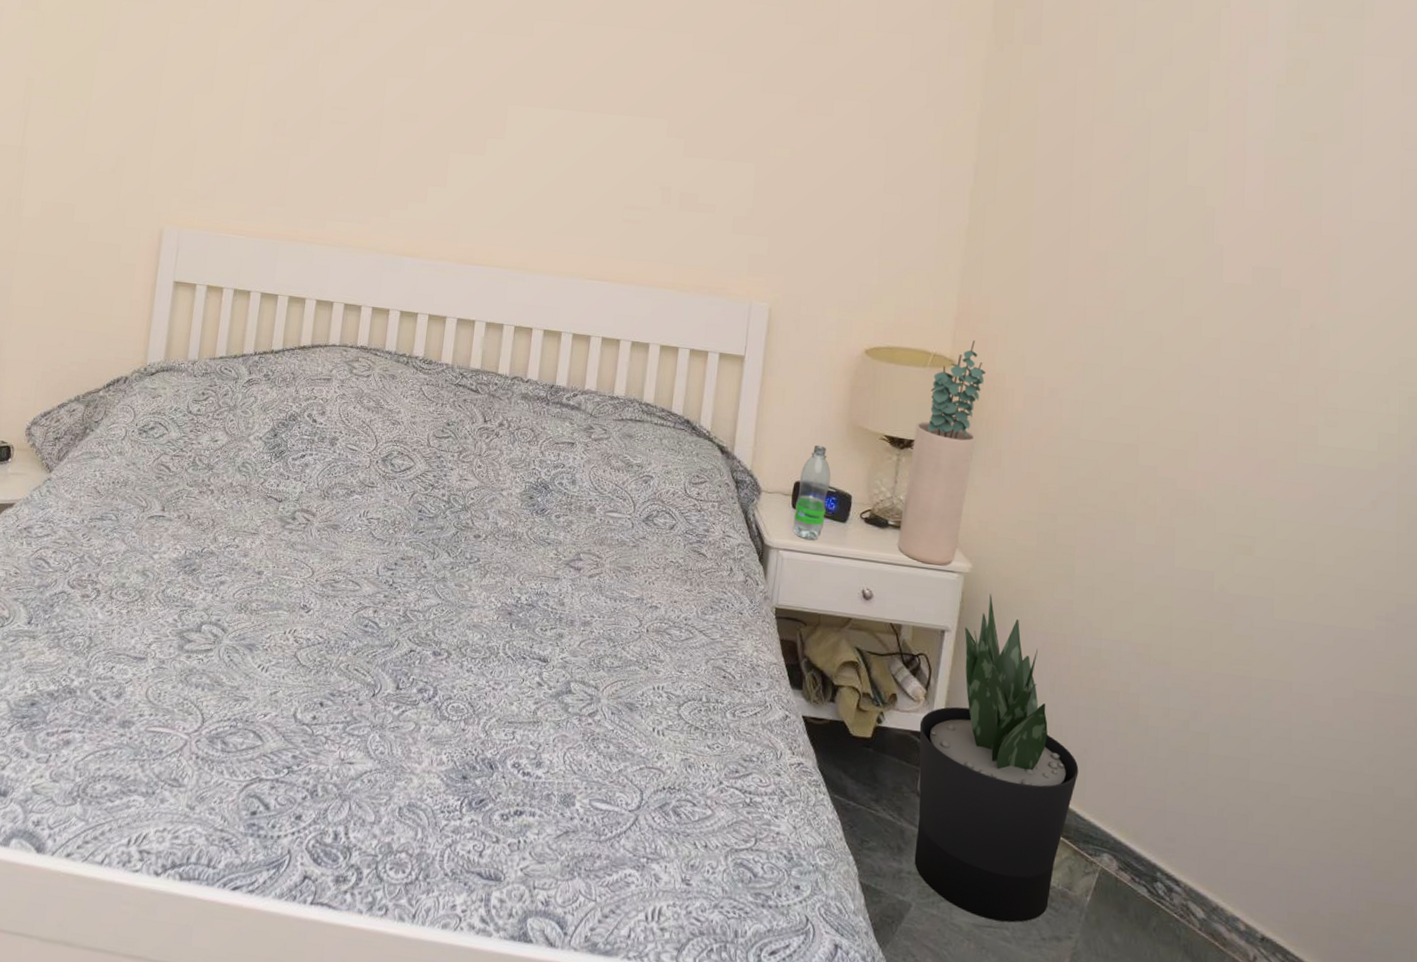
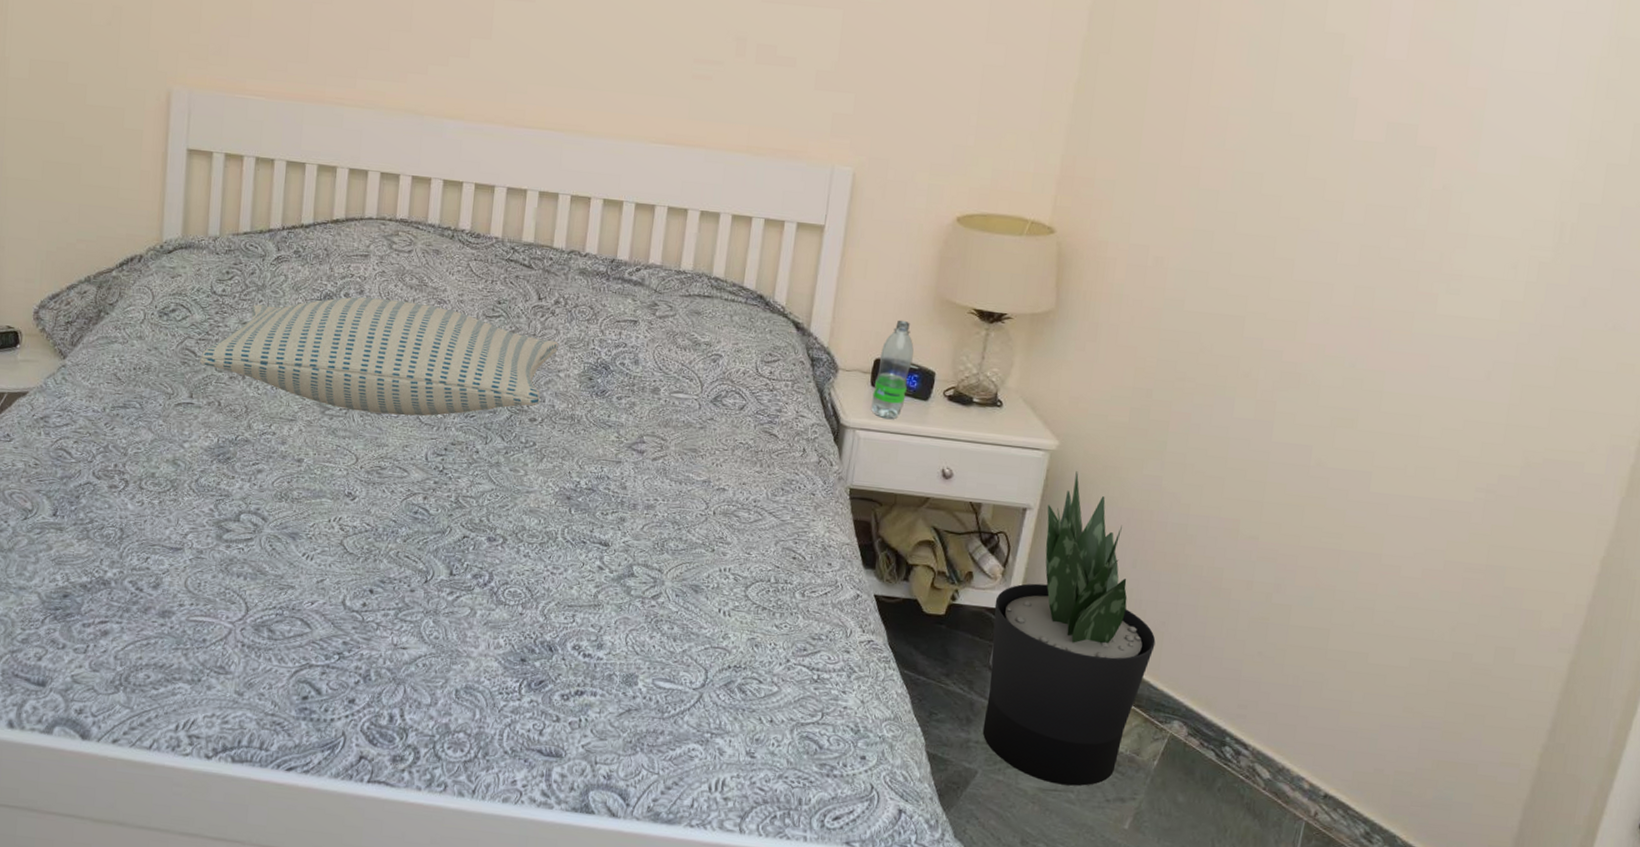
pillow: none [173,417,502,532] -> present [200,297,559,416]
vase: present [897,340,987,566] -> none [981,206,1088,444]

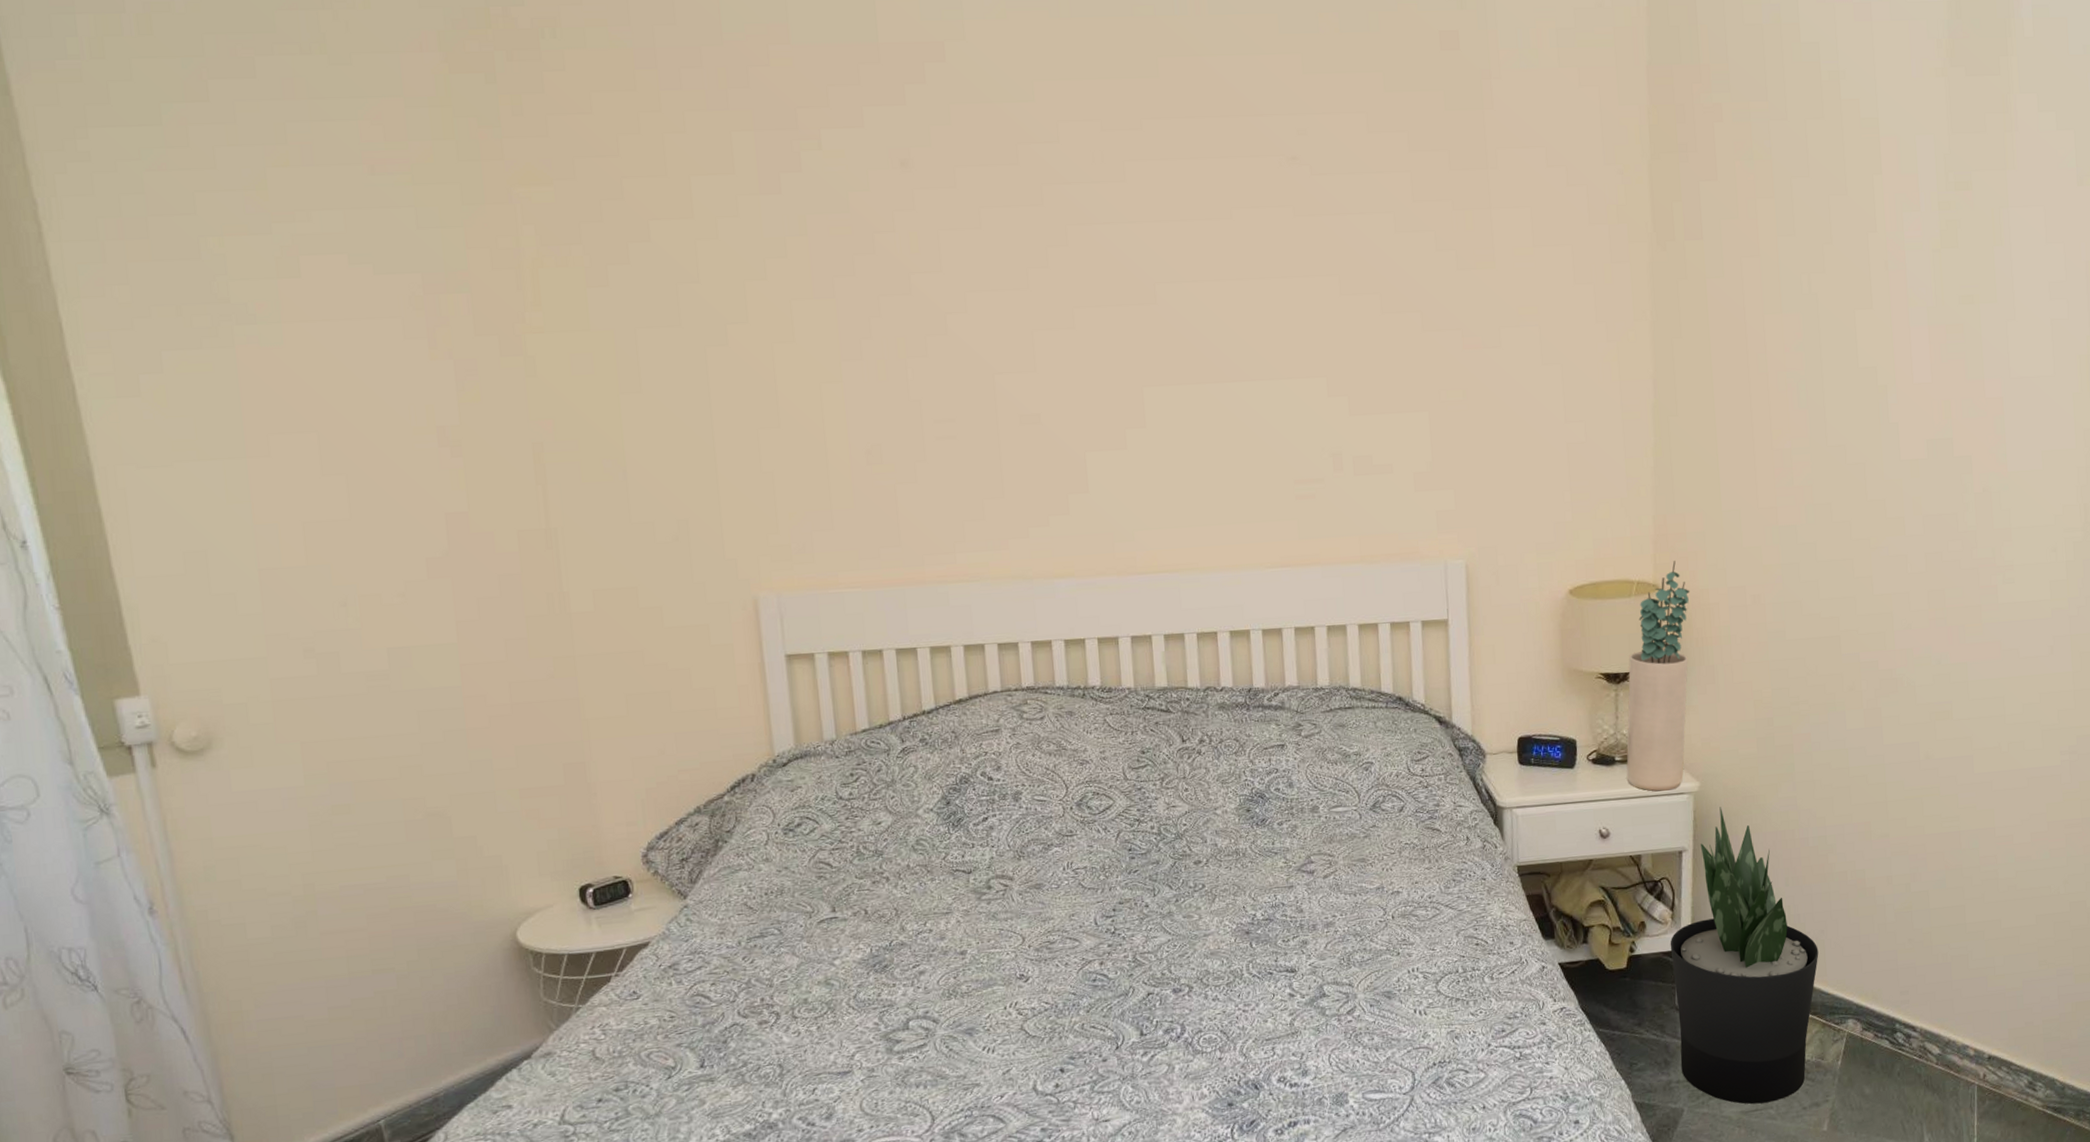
pillow: present [200,297,559,416] -> none [837,768,1210,891]
bottle: present [871,320,915,419] -> none [1521,696,1554,793]
vase: none [981,206,1088,444] -> present [1626,561,1690,791]

